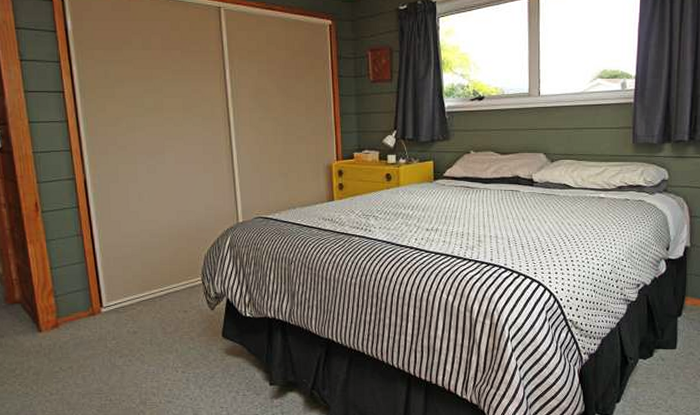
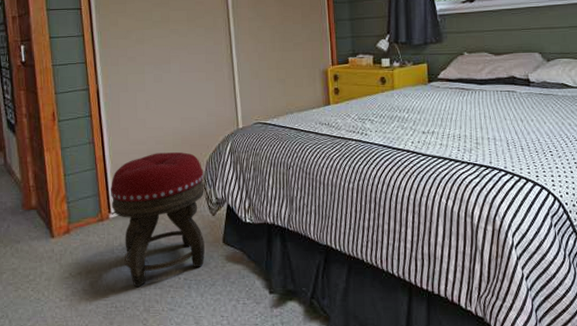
footstool: none [102,246,203,380] -> present [111,152,205,287]

